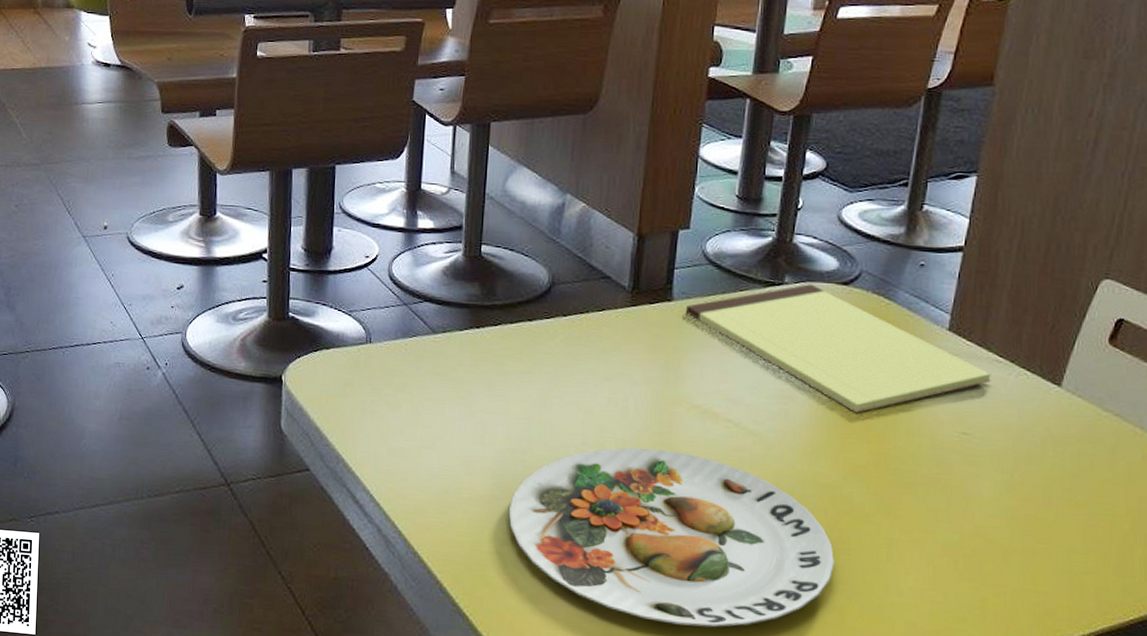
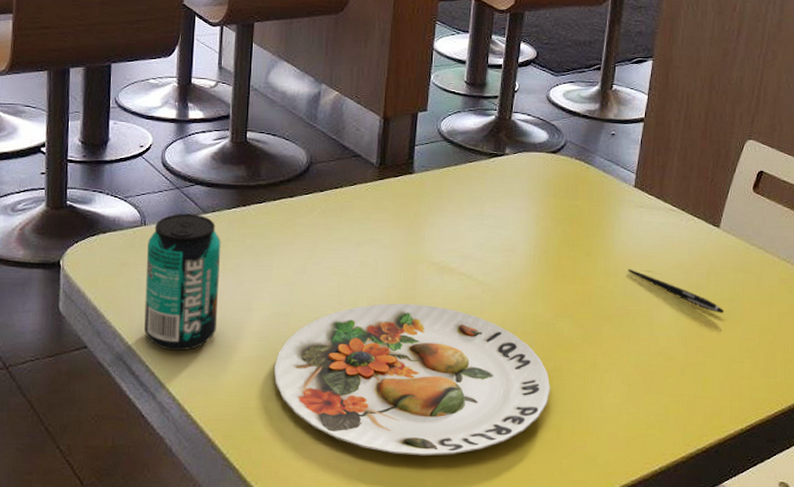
beverage can: none [369,332,452,483] -> present [144,214,221,352]
notepad: present [685,284,991,413] -> none [425,154,668,260]
pen: none [937,429,1065,492] -> present [628,269,725,313]

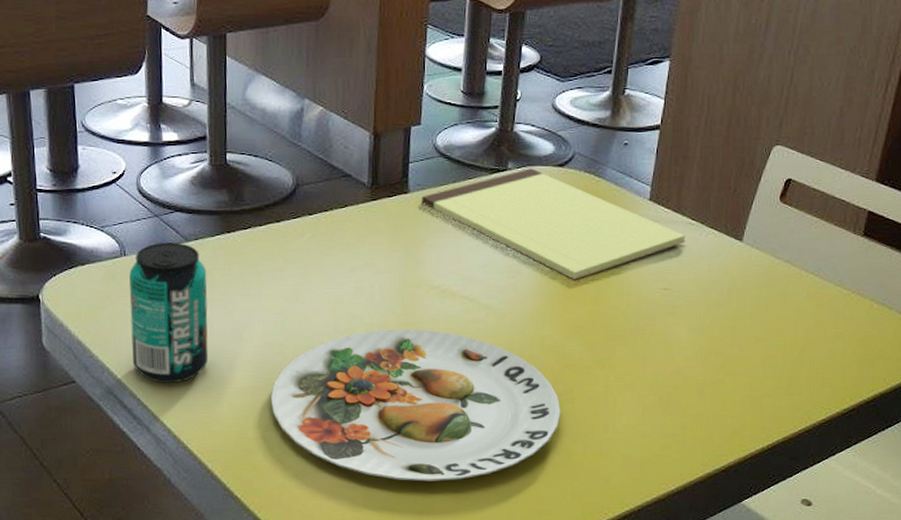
notepad: none [425,154,668,260] -> present [421,168,686,280]
pen: present [628,269,725,313] -> none [643,287,747,331]

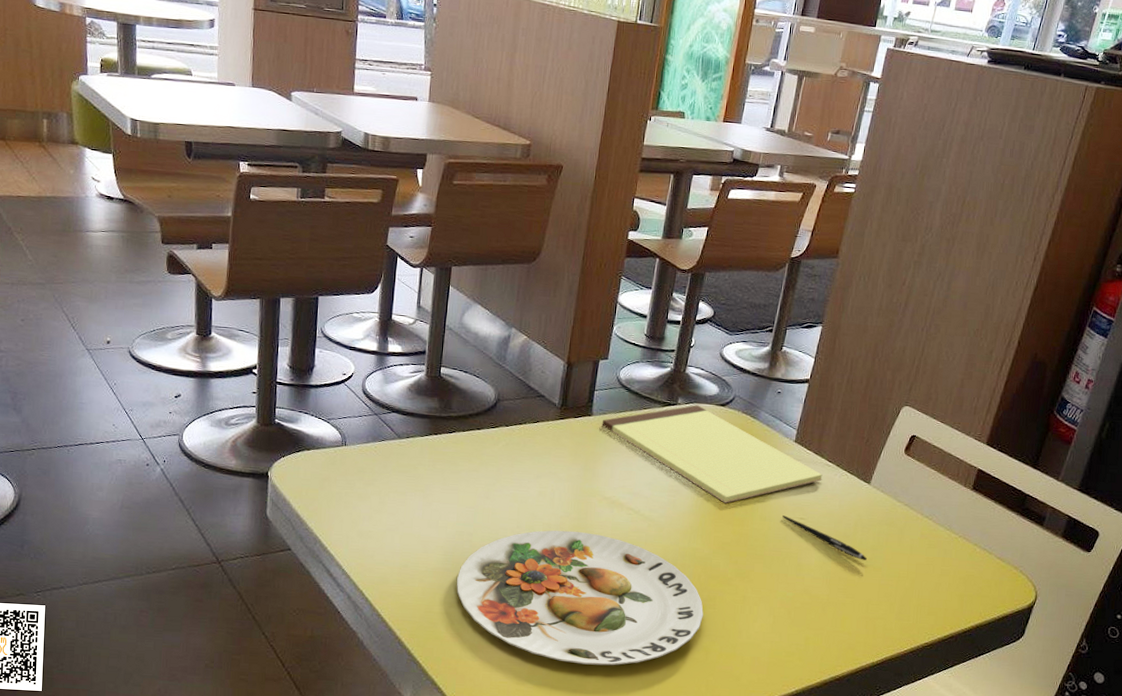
beverage can: present [129,242,209,384] -> none [342,437,414,559]
pen: none [643,287,747,331] -> present [782,515,868,560]

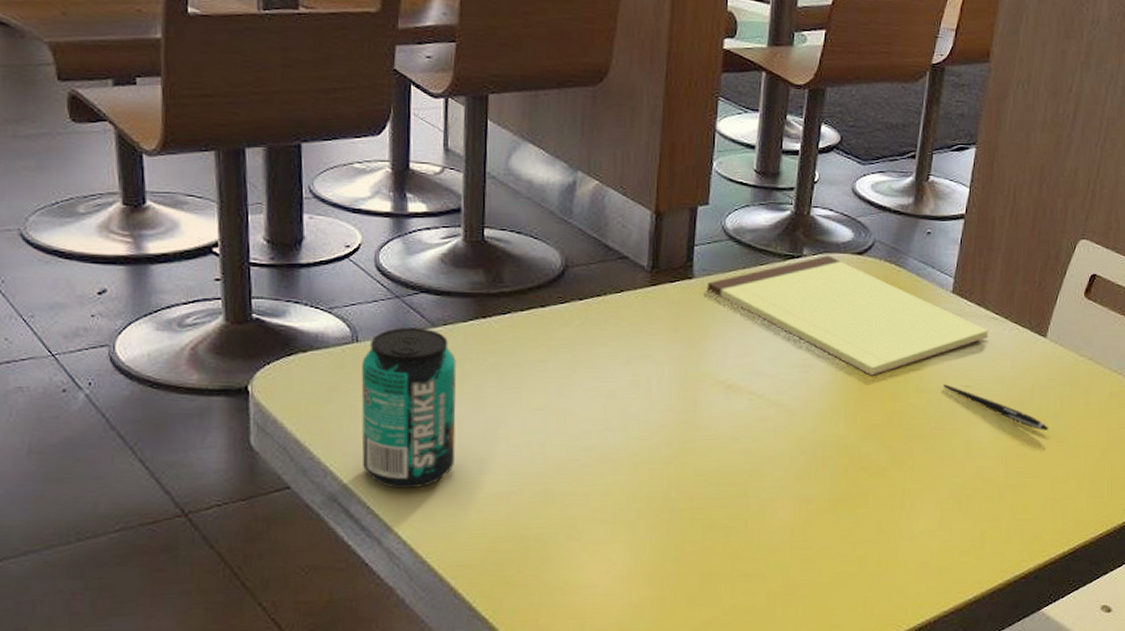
beverage can: none [342,437,414,559] -> present [361,327,457,490]
plate: present [456,530,704,666] -> none [527,427,854,596]

